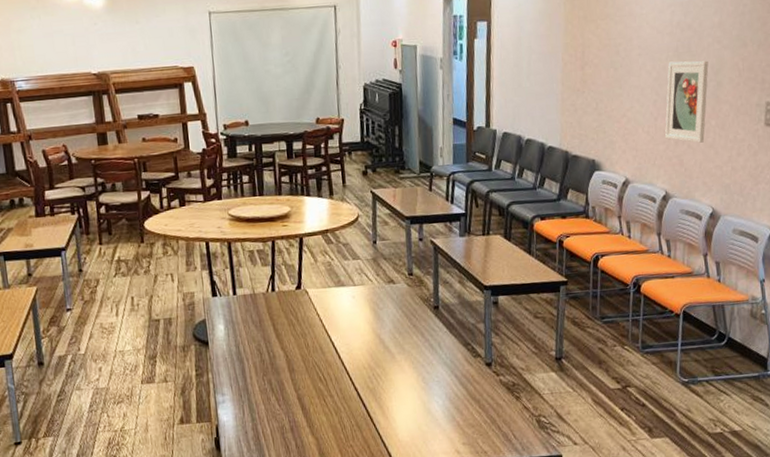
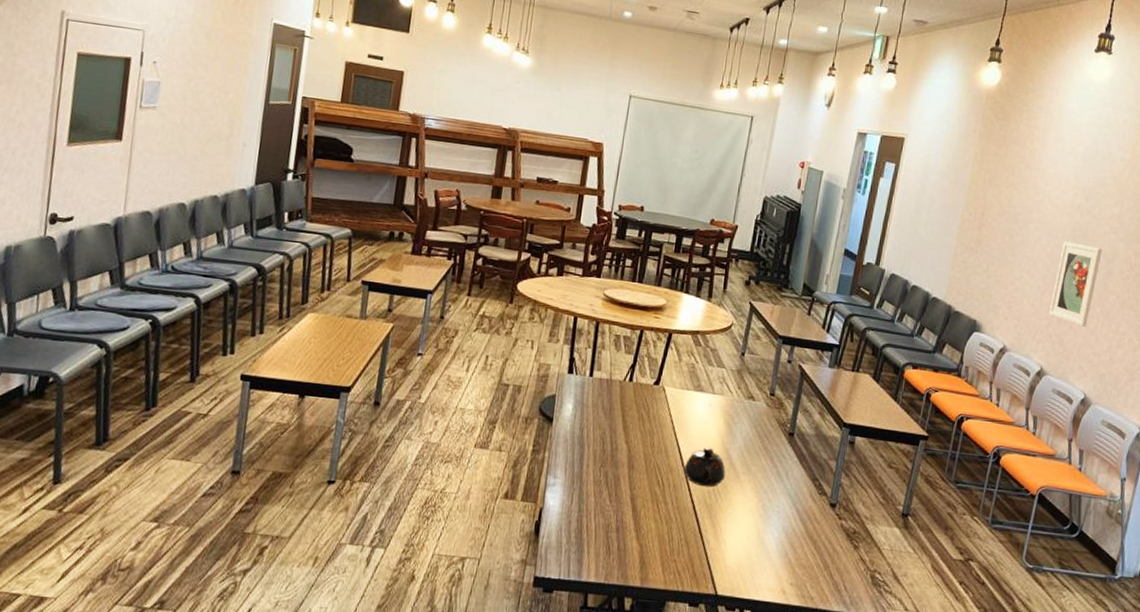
teapot: none [341,336,382,374] -> present [683,447,726,487]

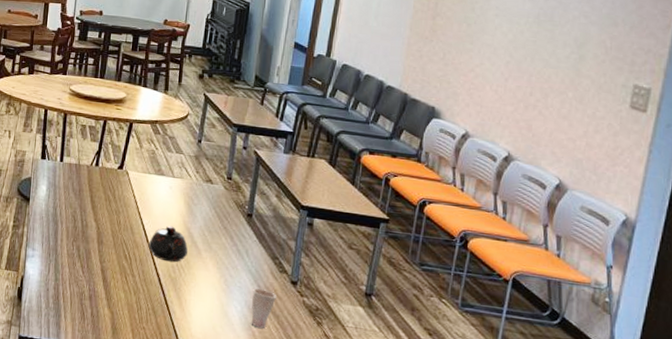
cup: none [788,512,815,555] -> present [251,288,276,328]
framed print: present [1048,241,1102,327] -> none [514,27,572,112]

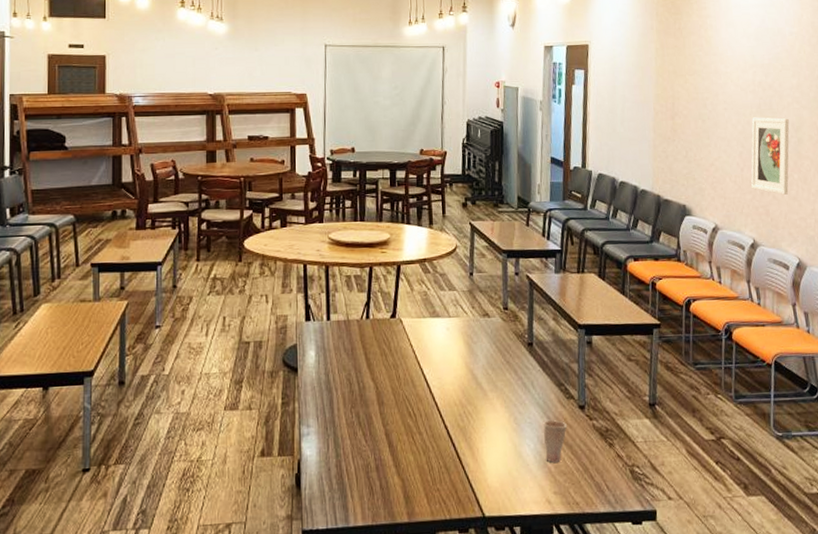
teapot: present [148,225,189,263] -> none [432,370,474,411]
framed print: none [514,27,572,112] -> present [751,117,790,195]

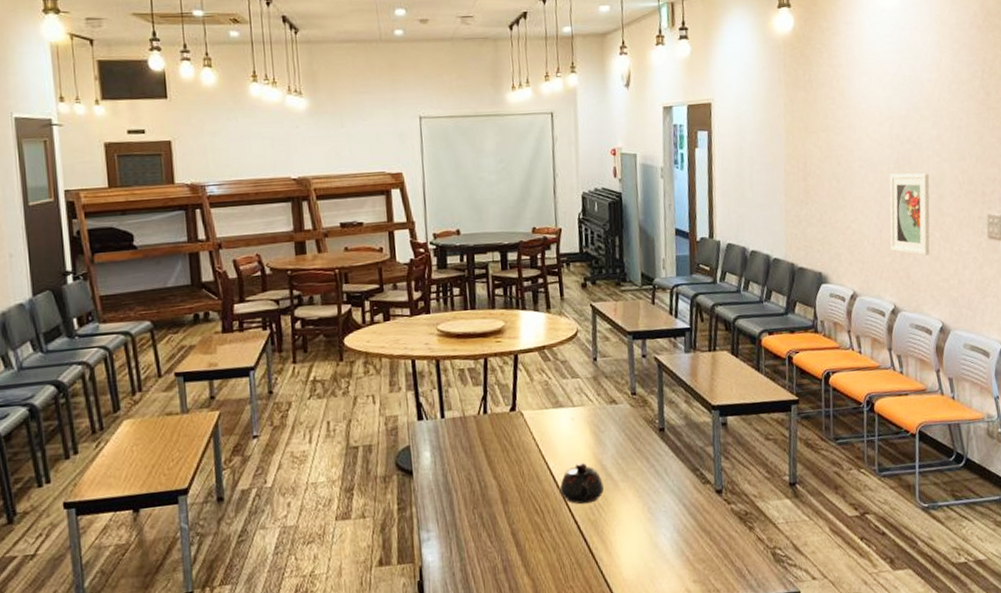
teapot: none [432,370,474,411] -> present [559,462,605,505]
cup: present [542,420,567,463] -> none [678,507,704,551]

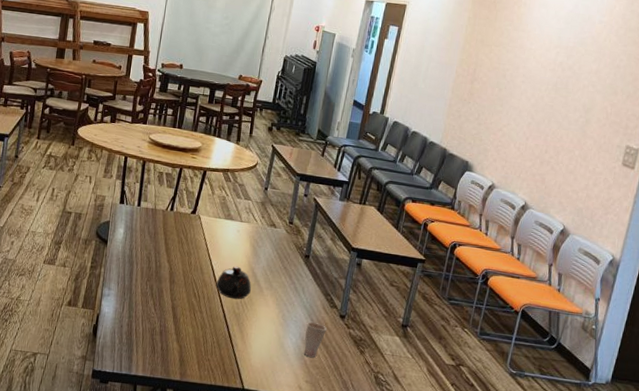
cup: none [678,507,704,551] -> present [304,322,327,357]
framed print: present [889,173,930,256] -> none [532,93,581,168]

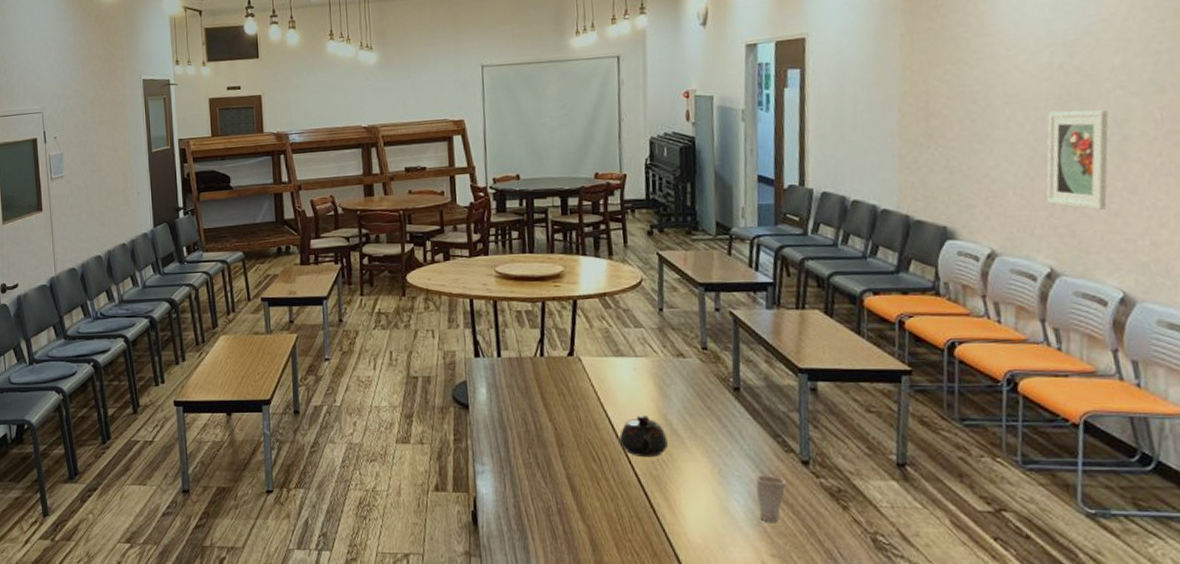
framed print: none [532,93,581,168] -> present [1046,110,1109,210]

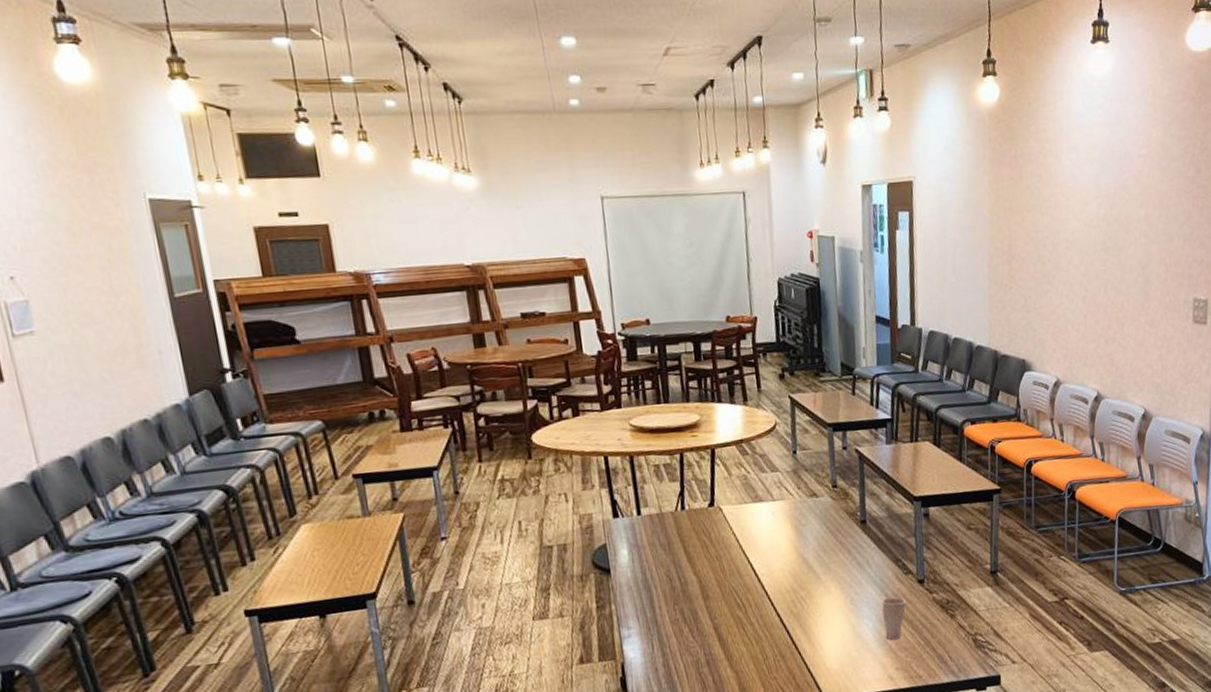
teapot: present [619,414,669,458] -> none [761,556,807,598]
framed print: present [1046,110,1109,210] -> none [1095,255,1136,341]

